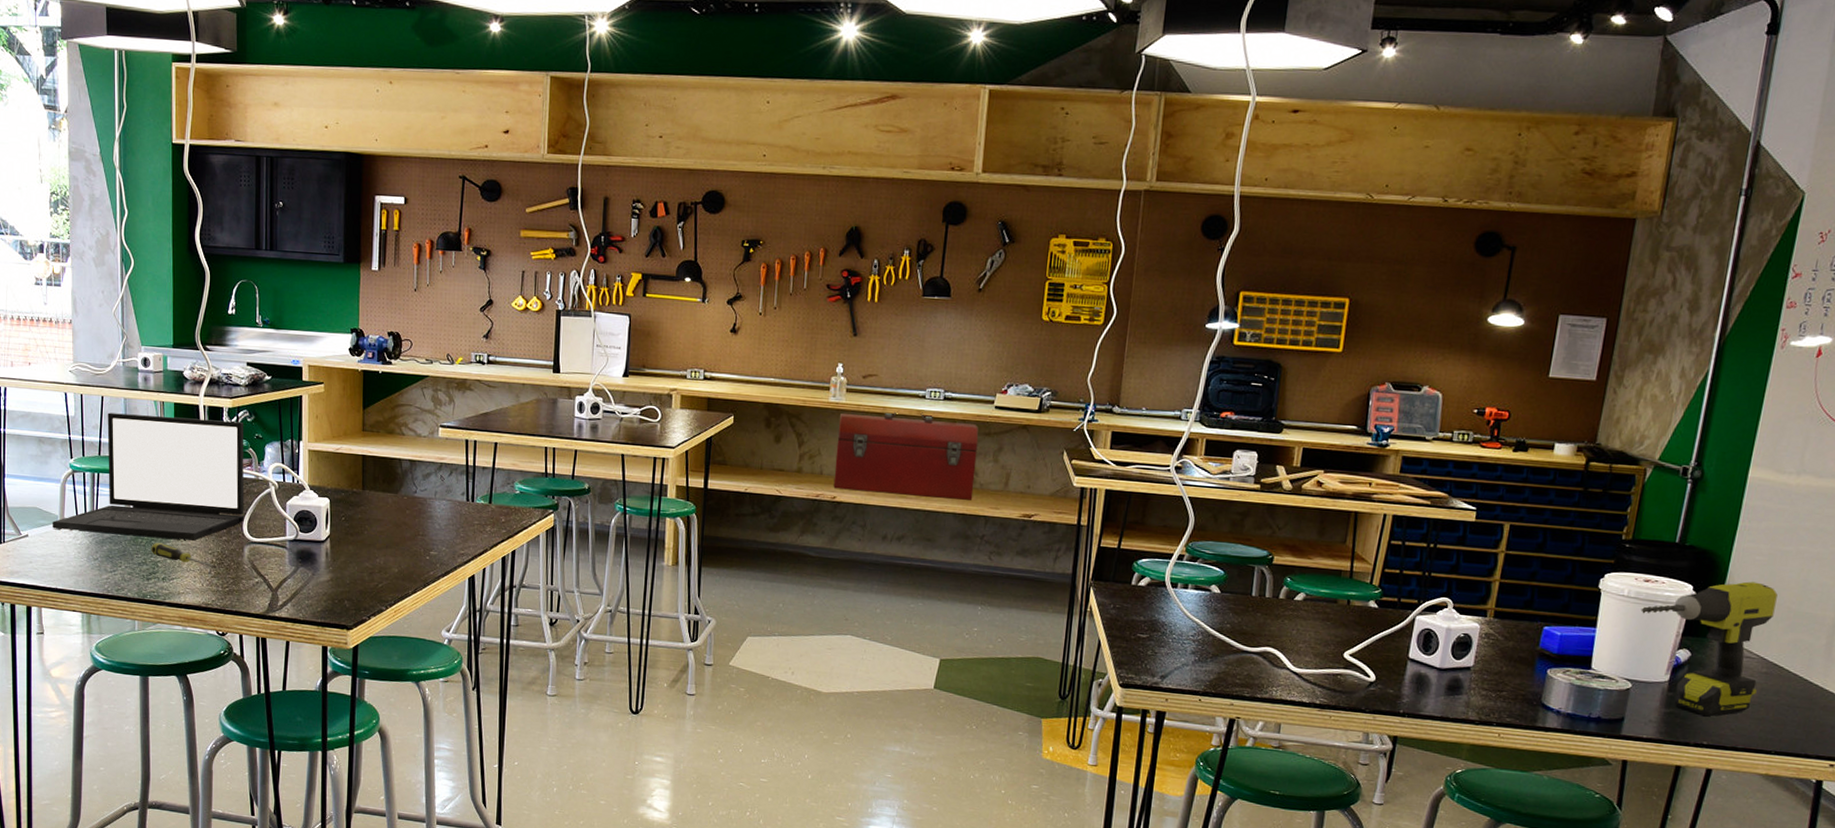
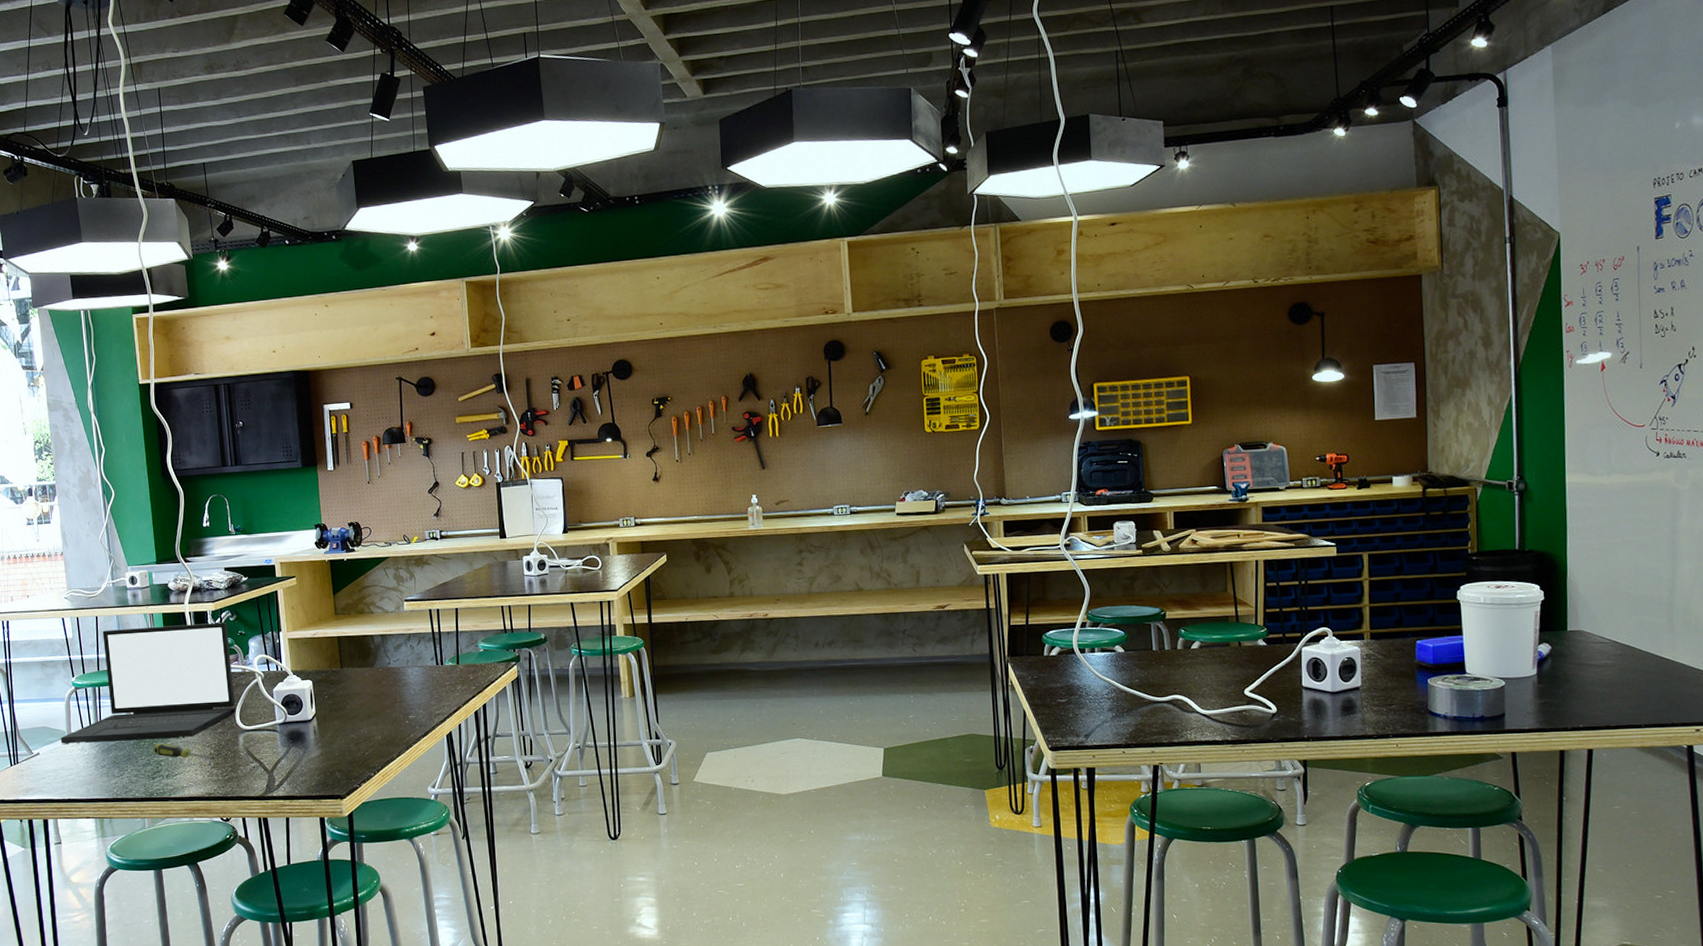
toolbox: present [833,411,979,500] -> none [760,528,890,607]
power drill: present [1640,581,1778,717] -> none [1498,574,1616,702]

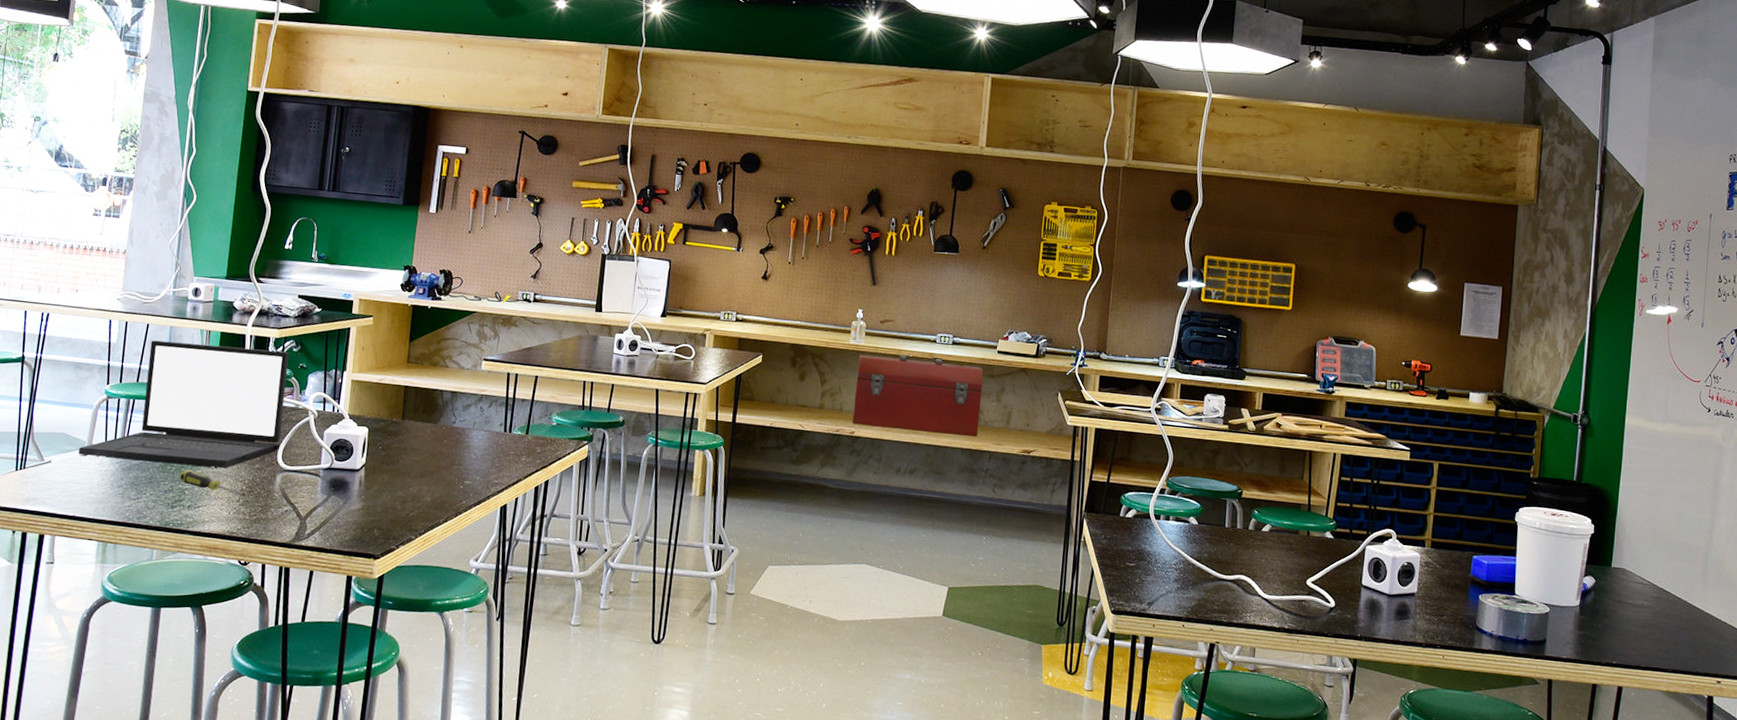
toolbox: none [760,528,890,607] -> present [852,354,984,437]

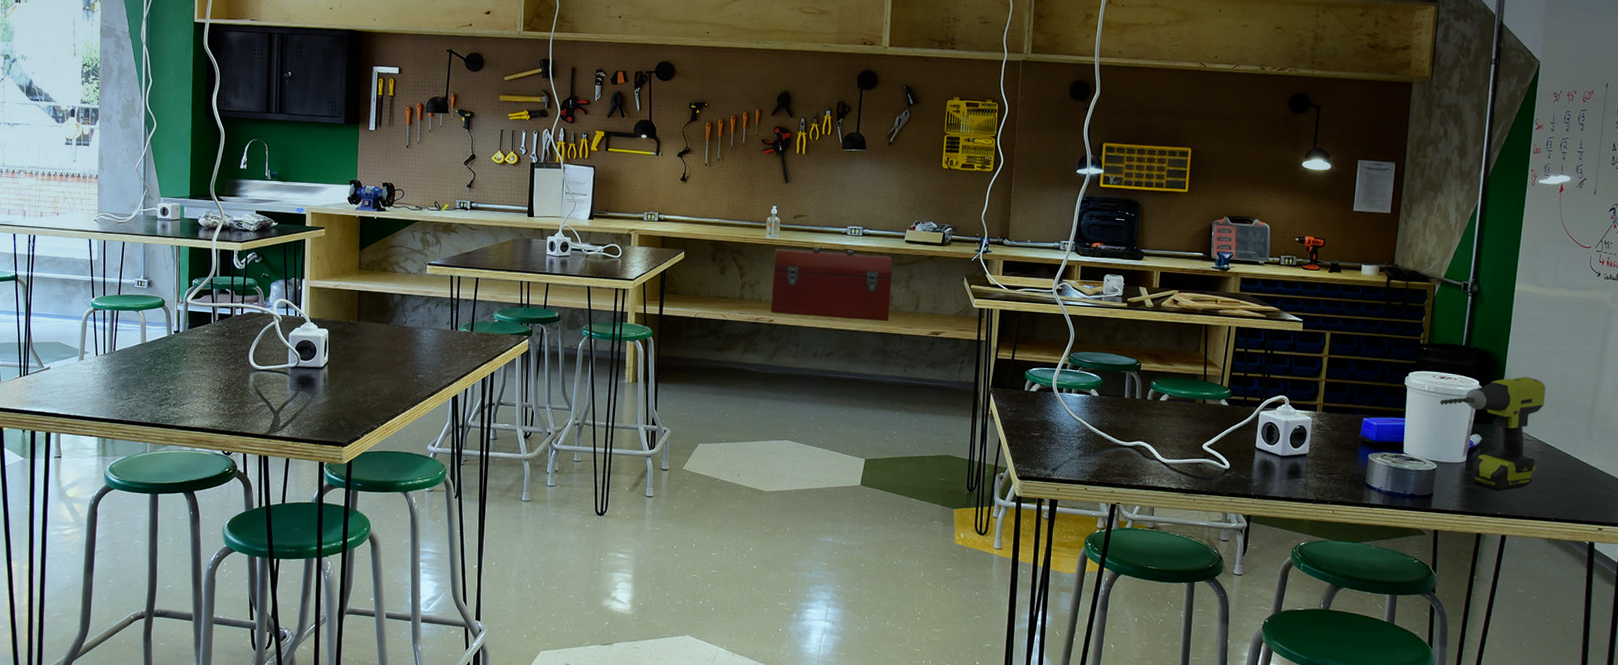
laptop: present [78,340,289,468] -> none [72,256,252,369]
screwdriver: present [179,469,247,497] -> none [163,371,225,394]
power drill: none [1551,515,1659,638] -> present [1439,376,1546,491]

